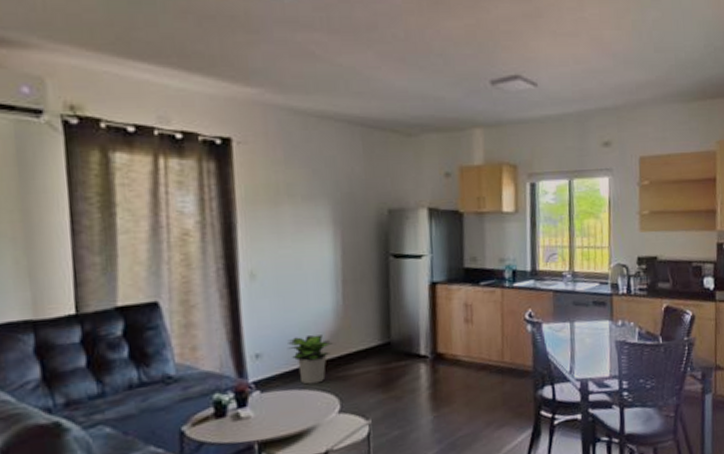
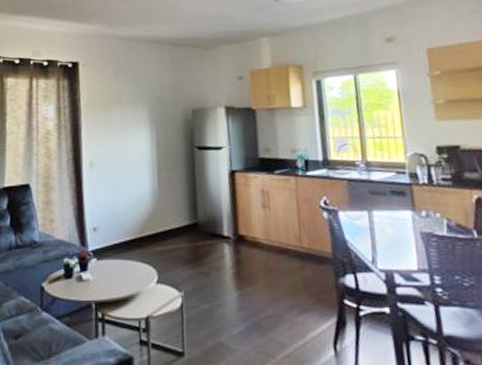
potted plant: present [288,335,333,385] -> none [117,214,151,256]

